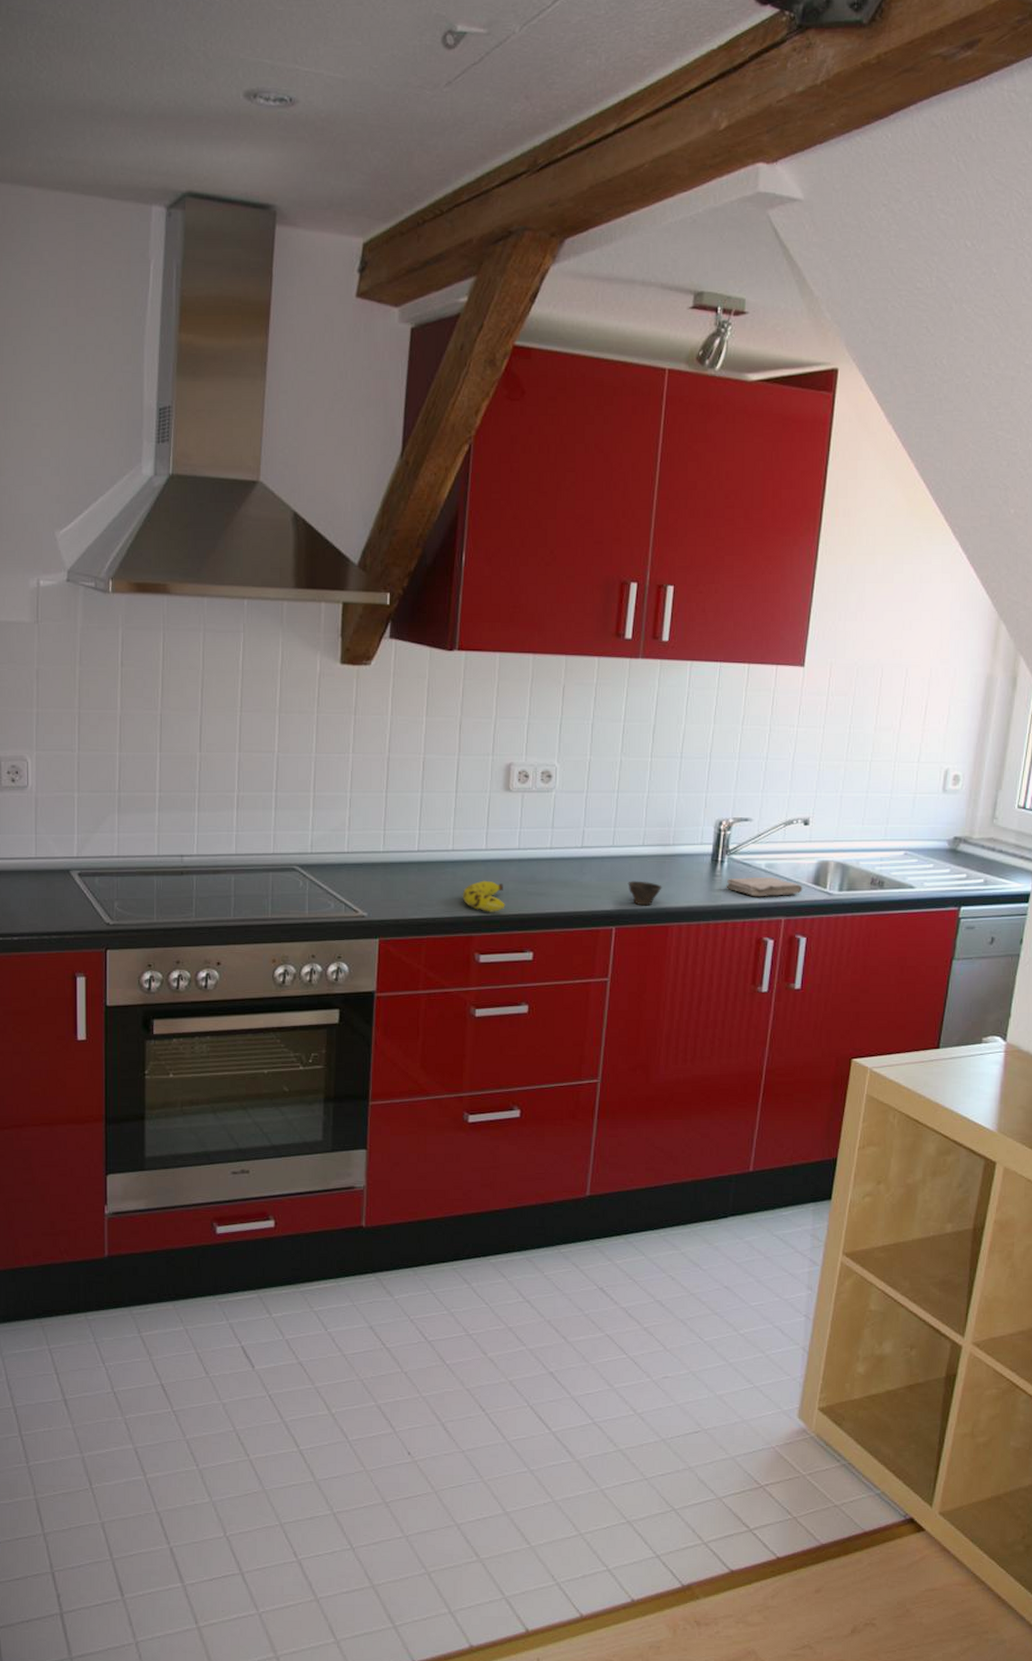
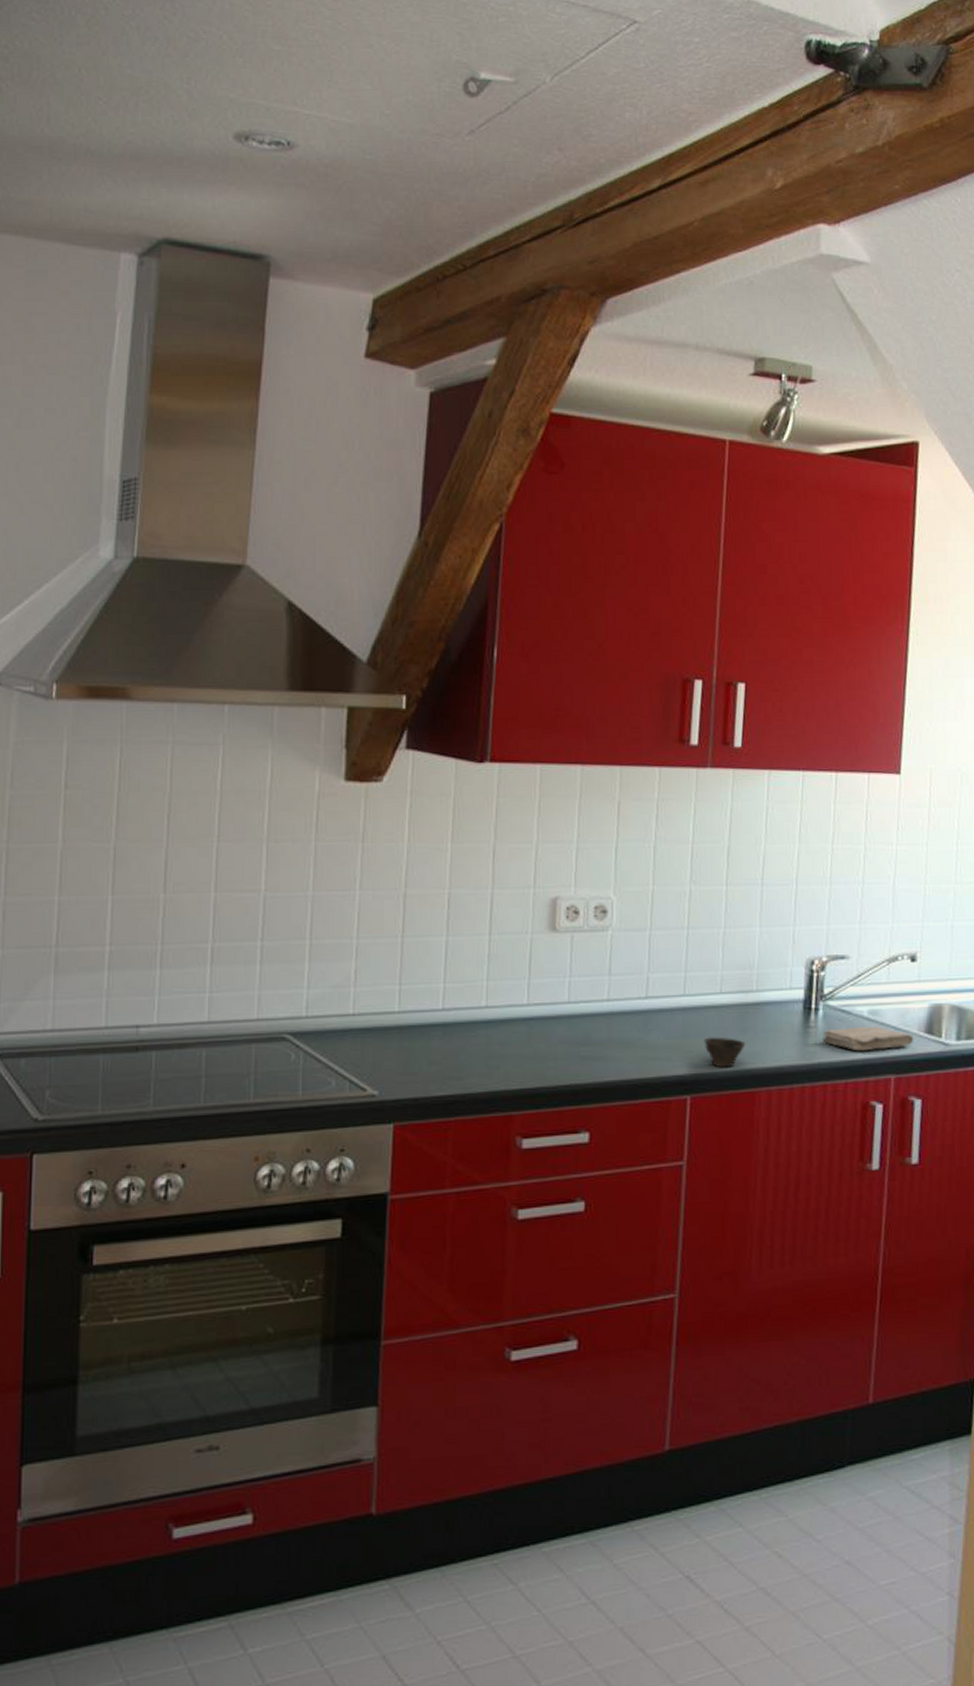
fruit: present [462,880,505,912] -> none [499,1043,554,1084]

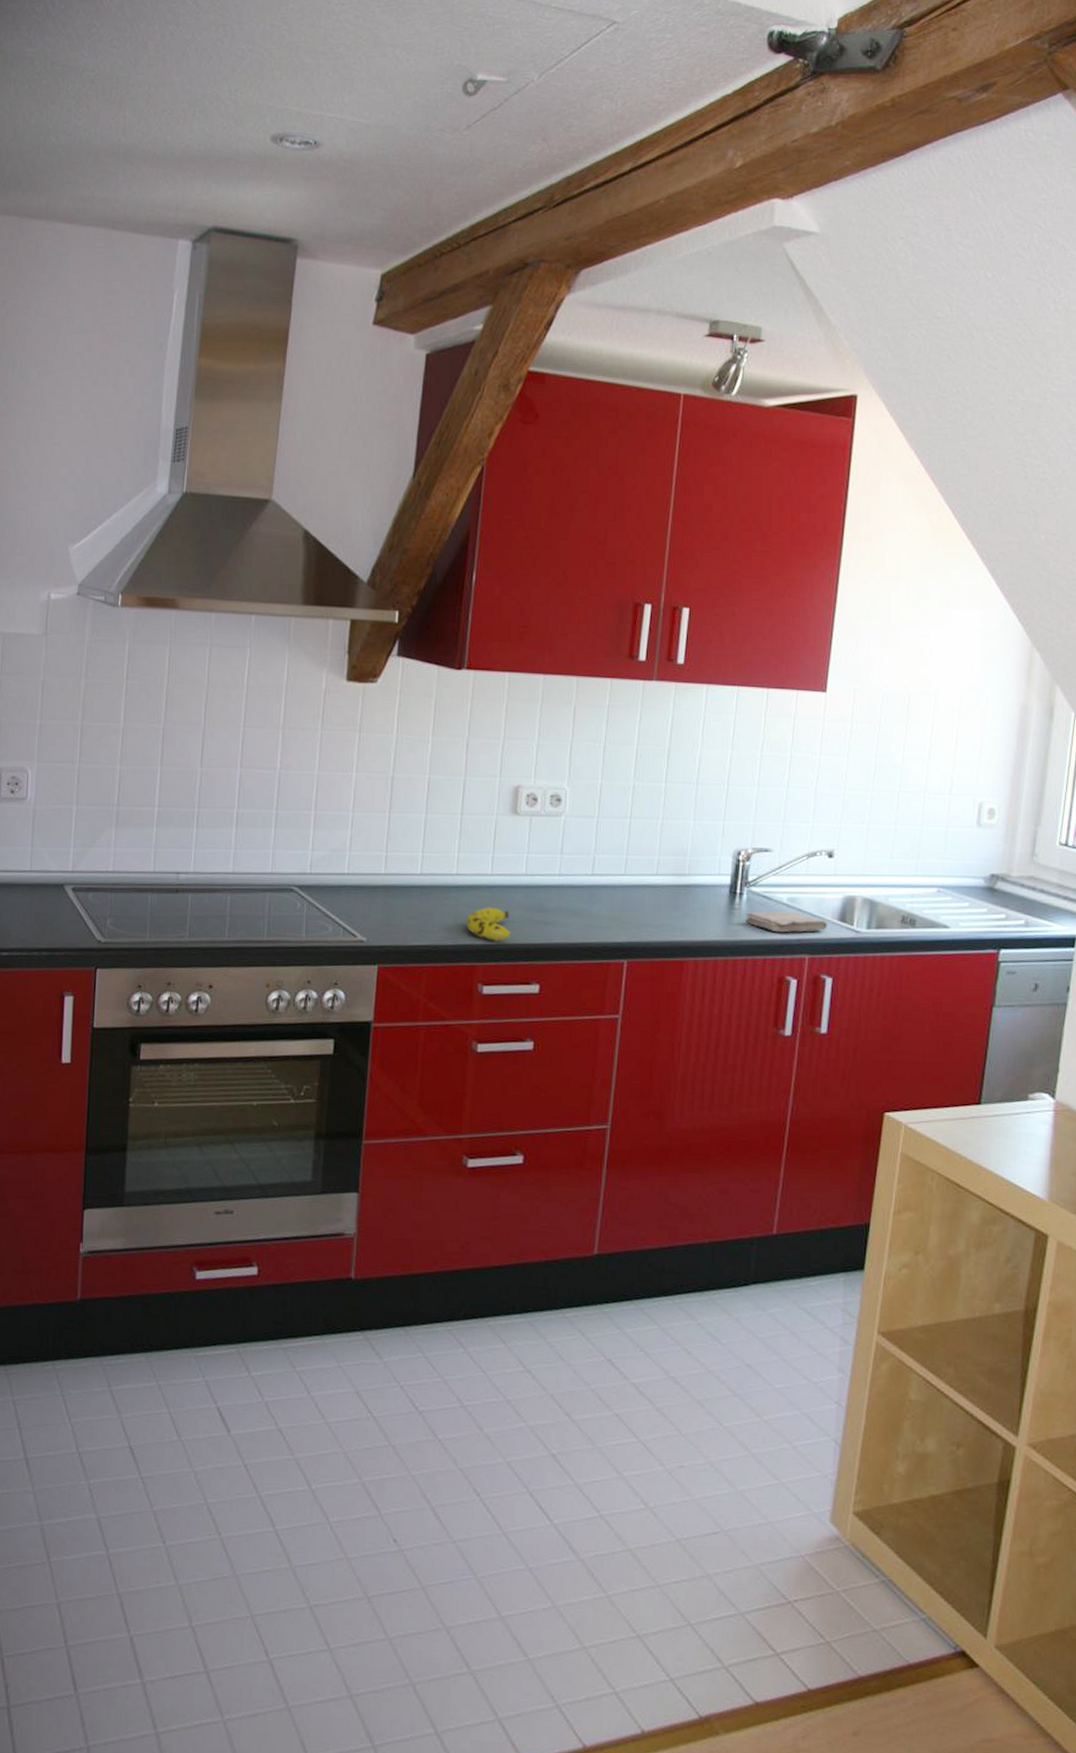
fruit: none [499,1043,554,1084] -> present [466,907,511,941]
cup: present [703,1037,746,1068] -> none [640,911,677,939]

